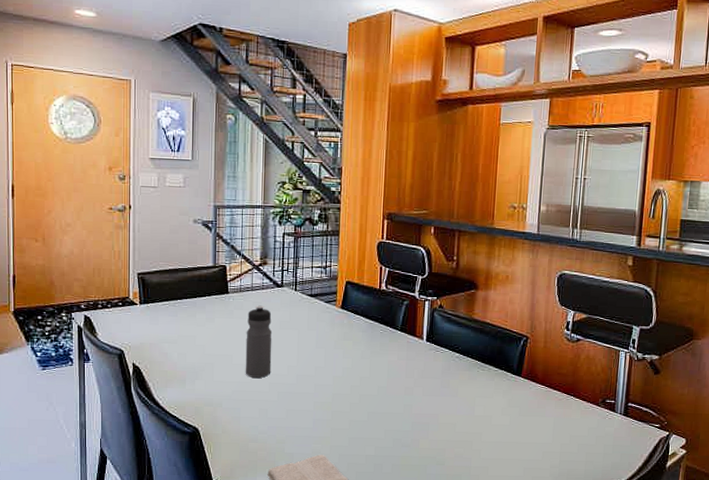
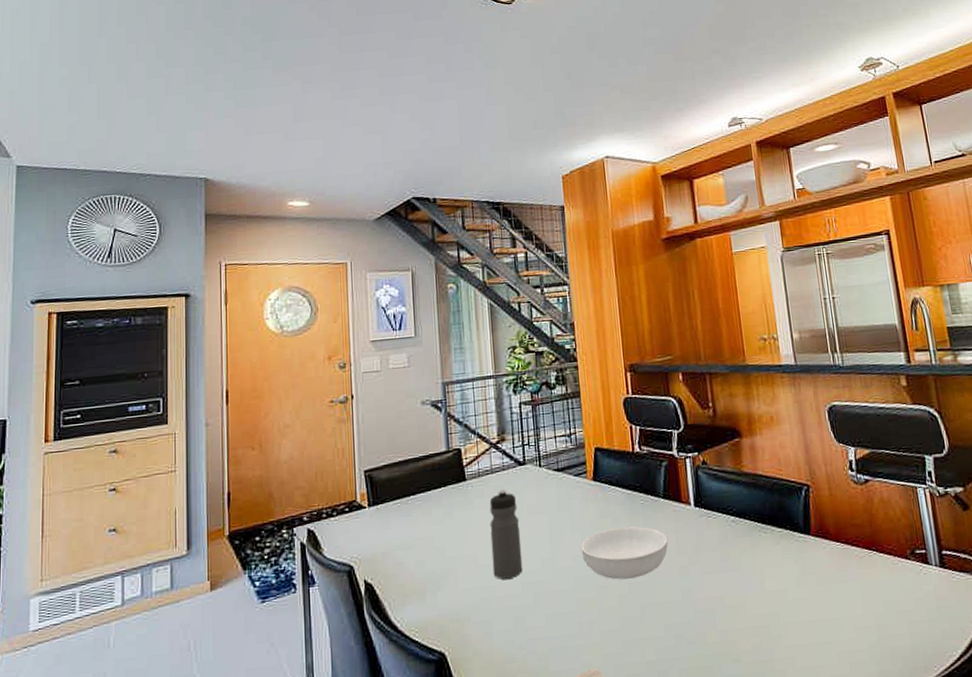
serving bowl: none [323,349,399,391] -> present [581,526,668,580]

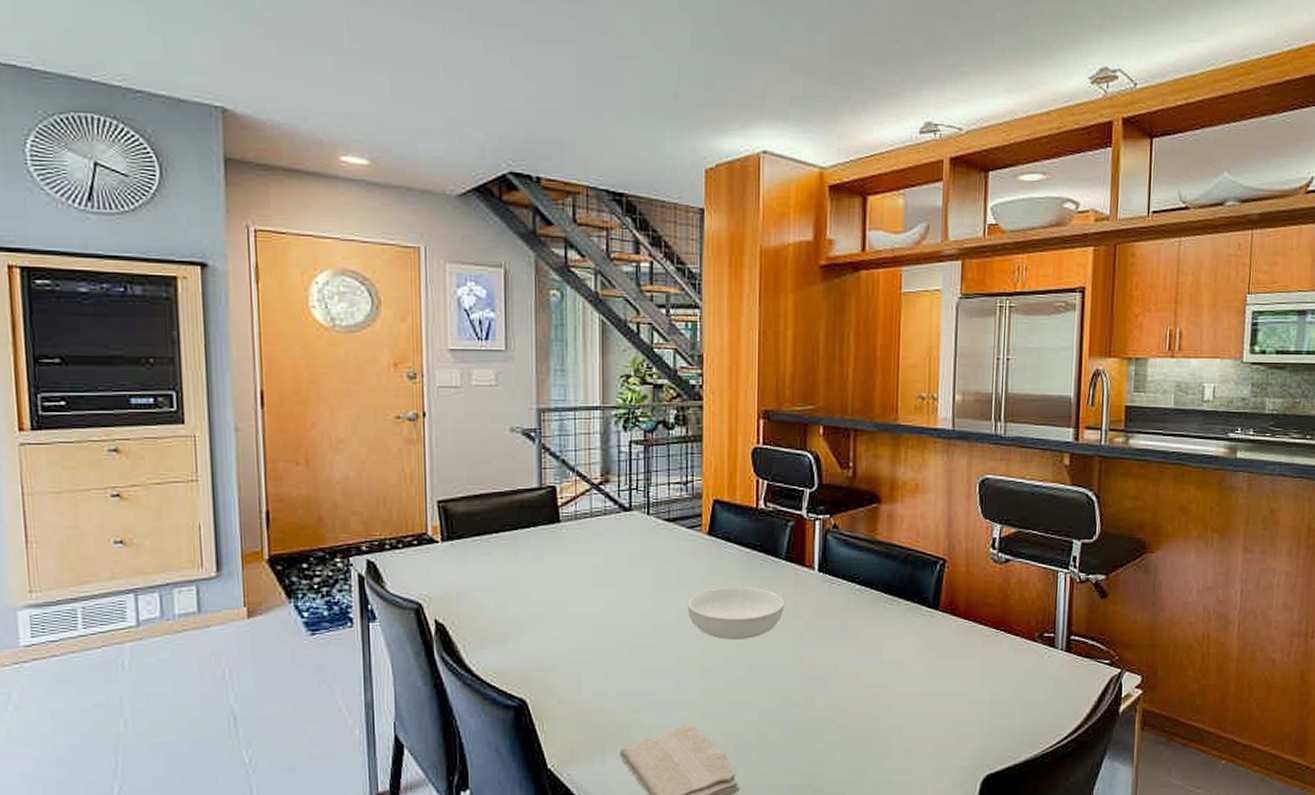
water bottle: present [489,489,523,579] -> none [585,536,620,630]

